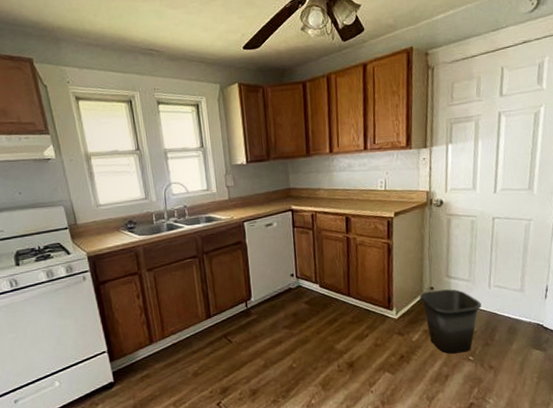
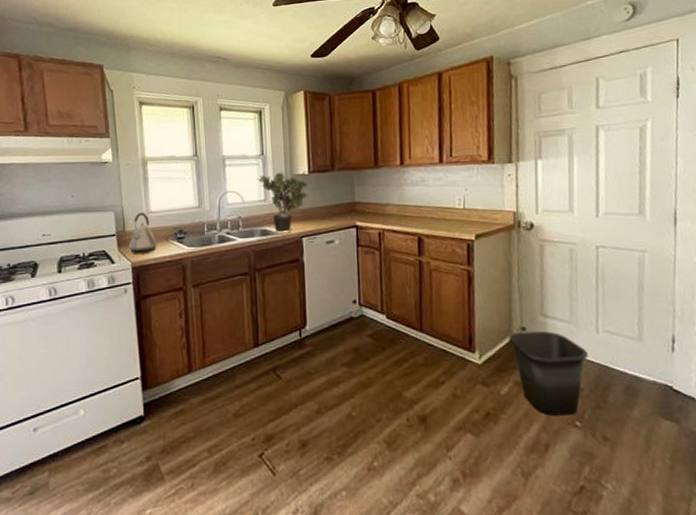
kettle: none [81,205,110,246] -> present [128,212,157,255]
potted plant: none [199,163,248,218] -> present [257,172,309,231]

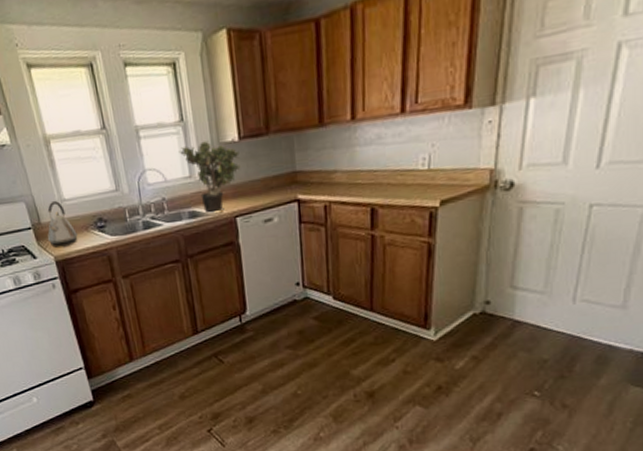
waste bin: present [508,331,588,416] -> none [469,303,559,387]

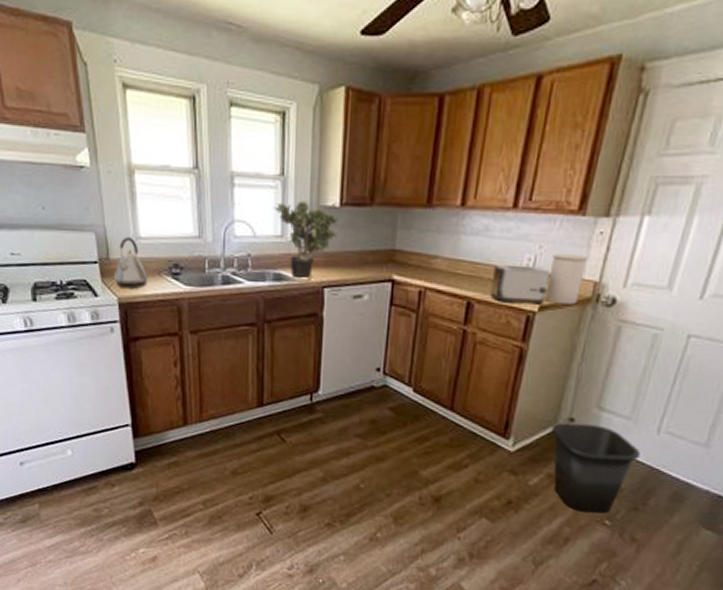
toaster: none [390,163,447,204] -> present [490,264,551,305]
canister: none [444,146,480,197] -> present [544,253,588,305]
waste bin: none [469,303,559,387] -> present [551,423,640,514]

